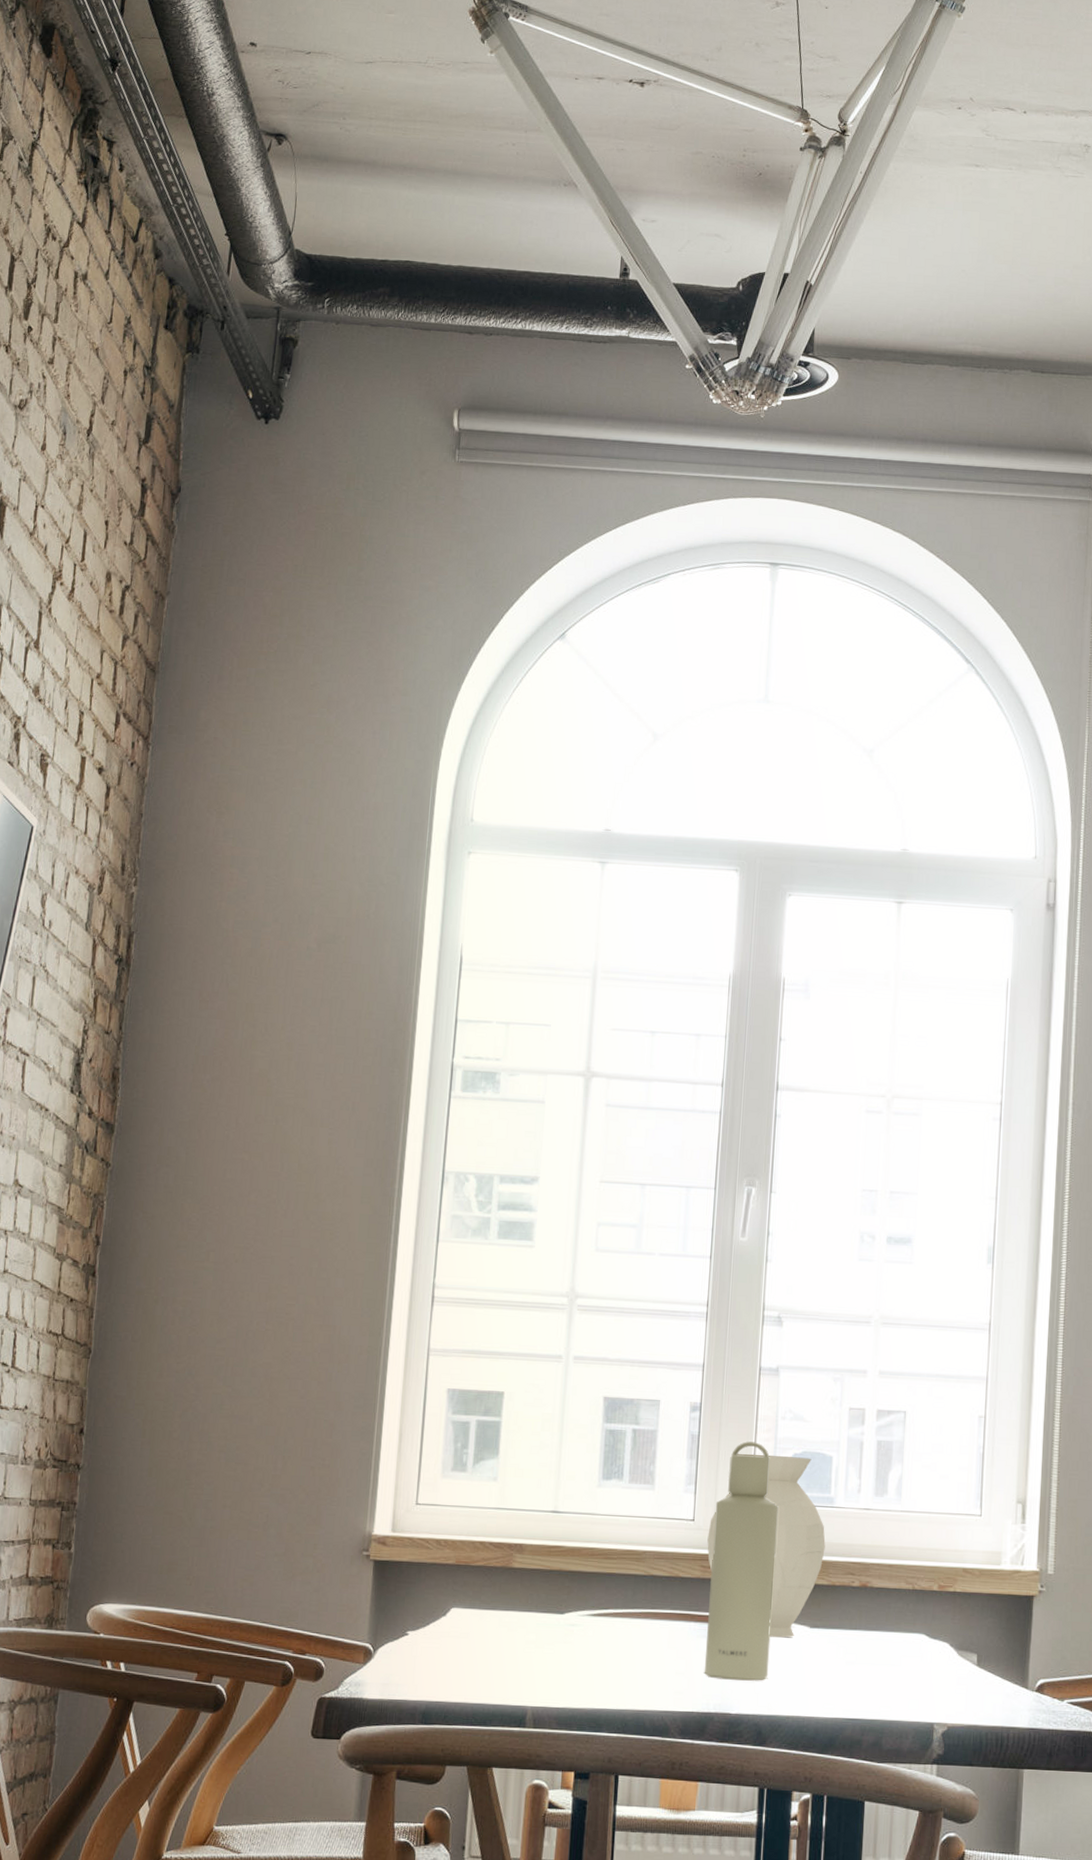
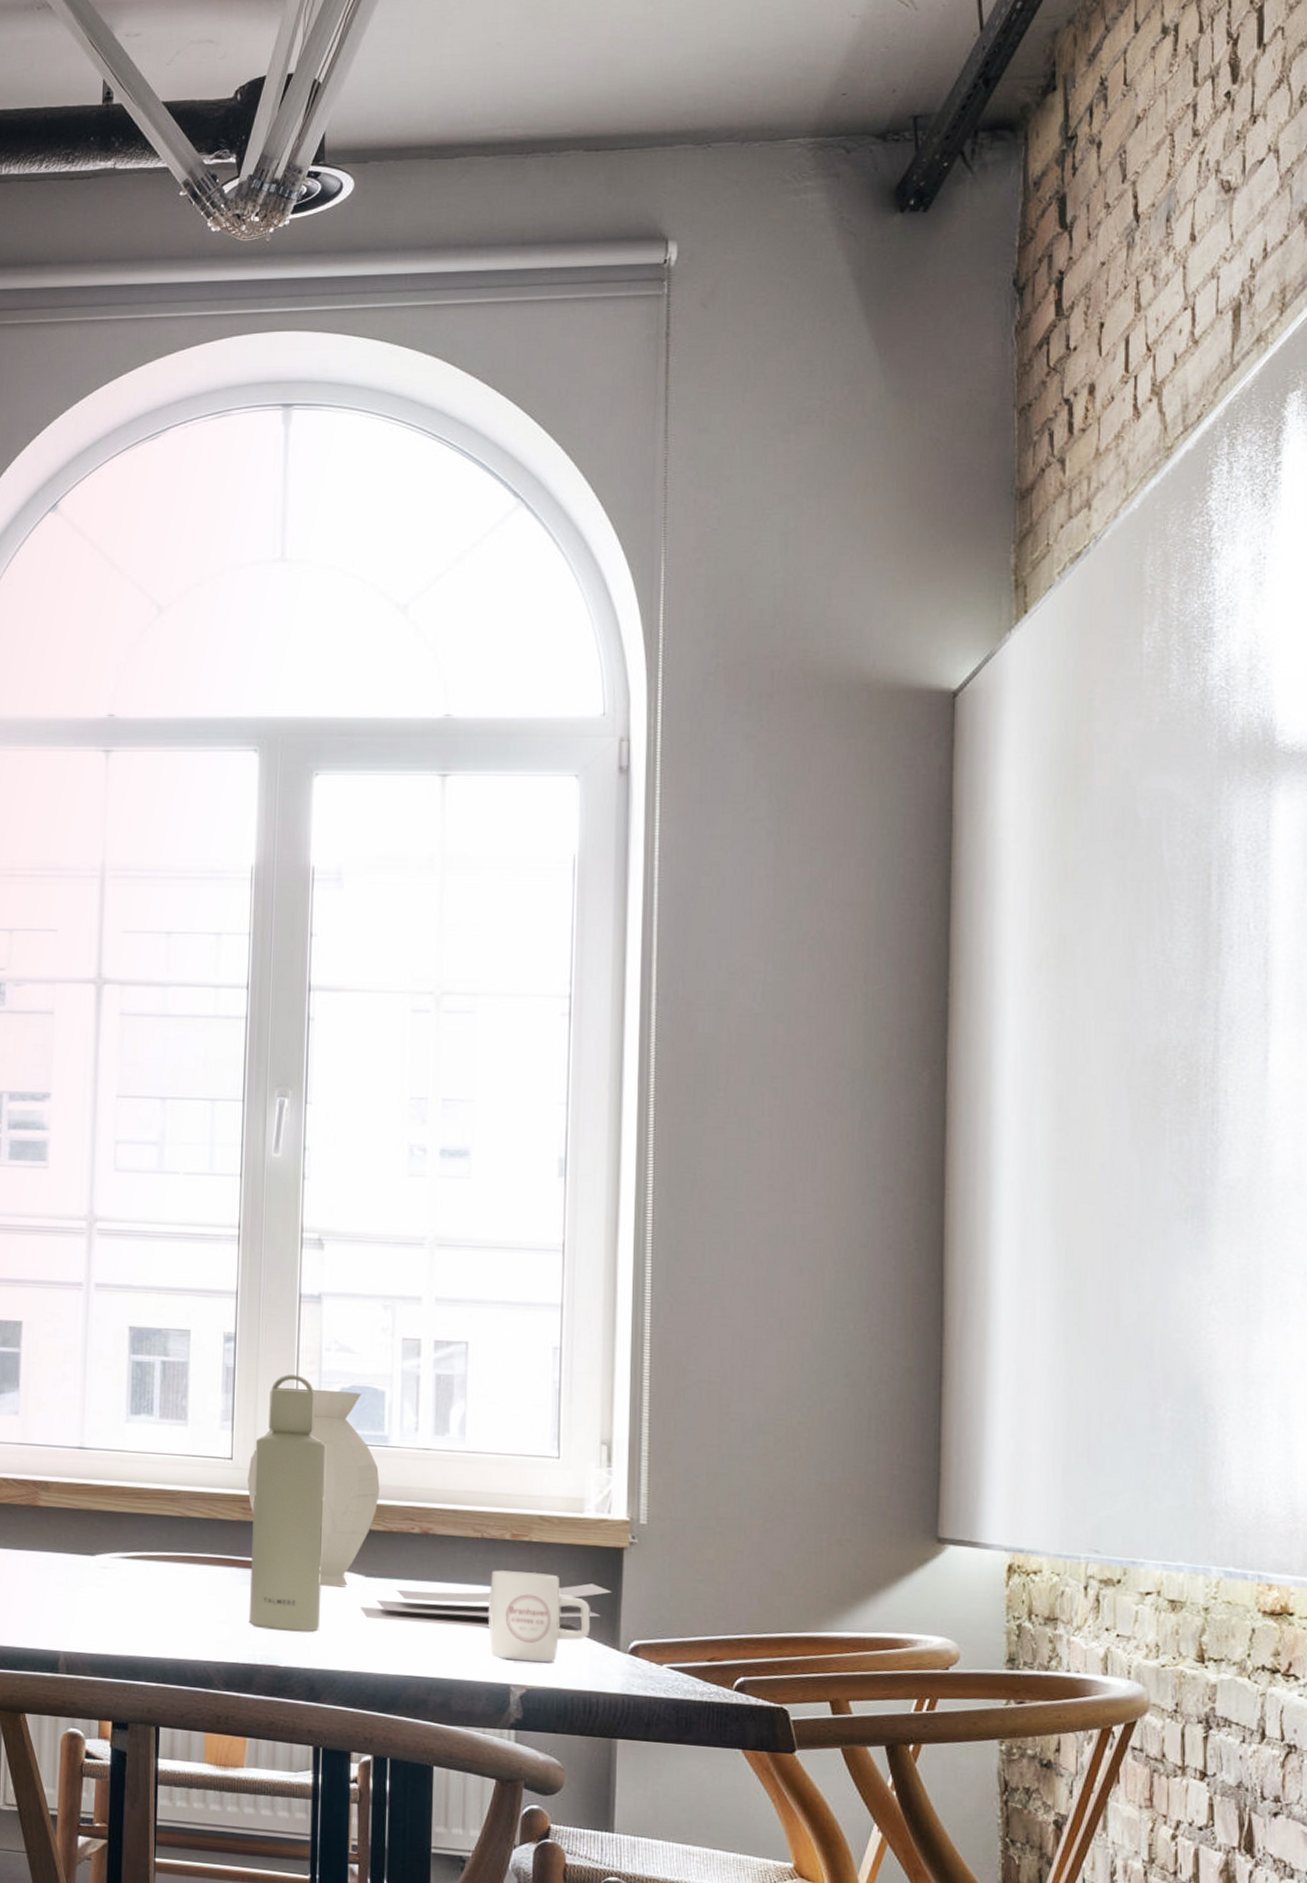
papers: none [805,1629,1023,1677] -> present [360,1583,613,1636]
mug: none [916,1619,1004,1703] -> present [488,1570,591,1664]

